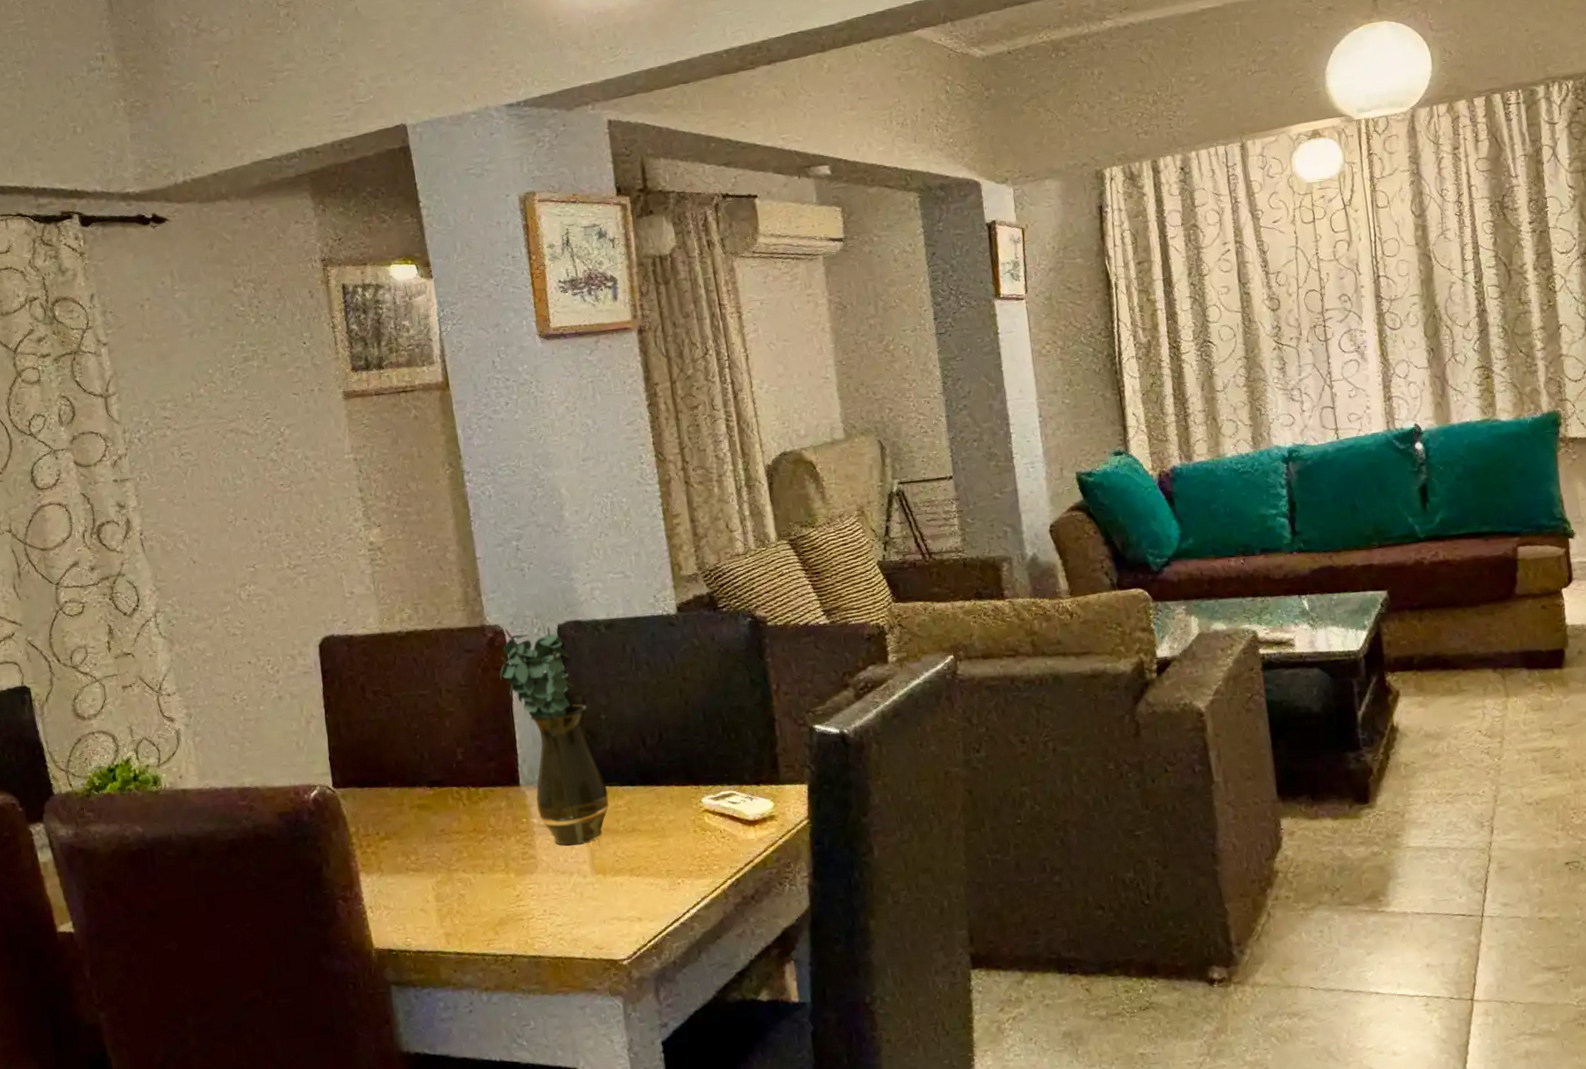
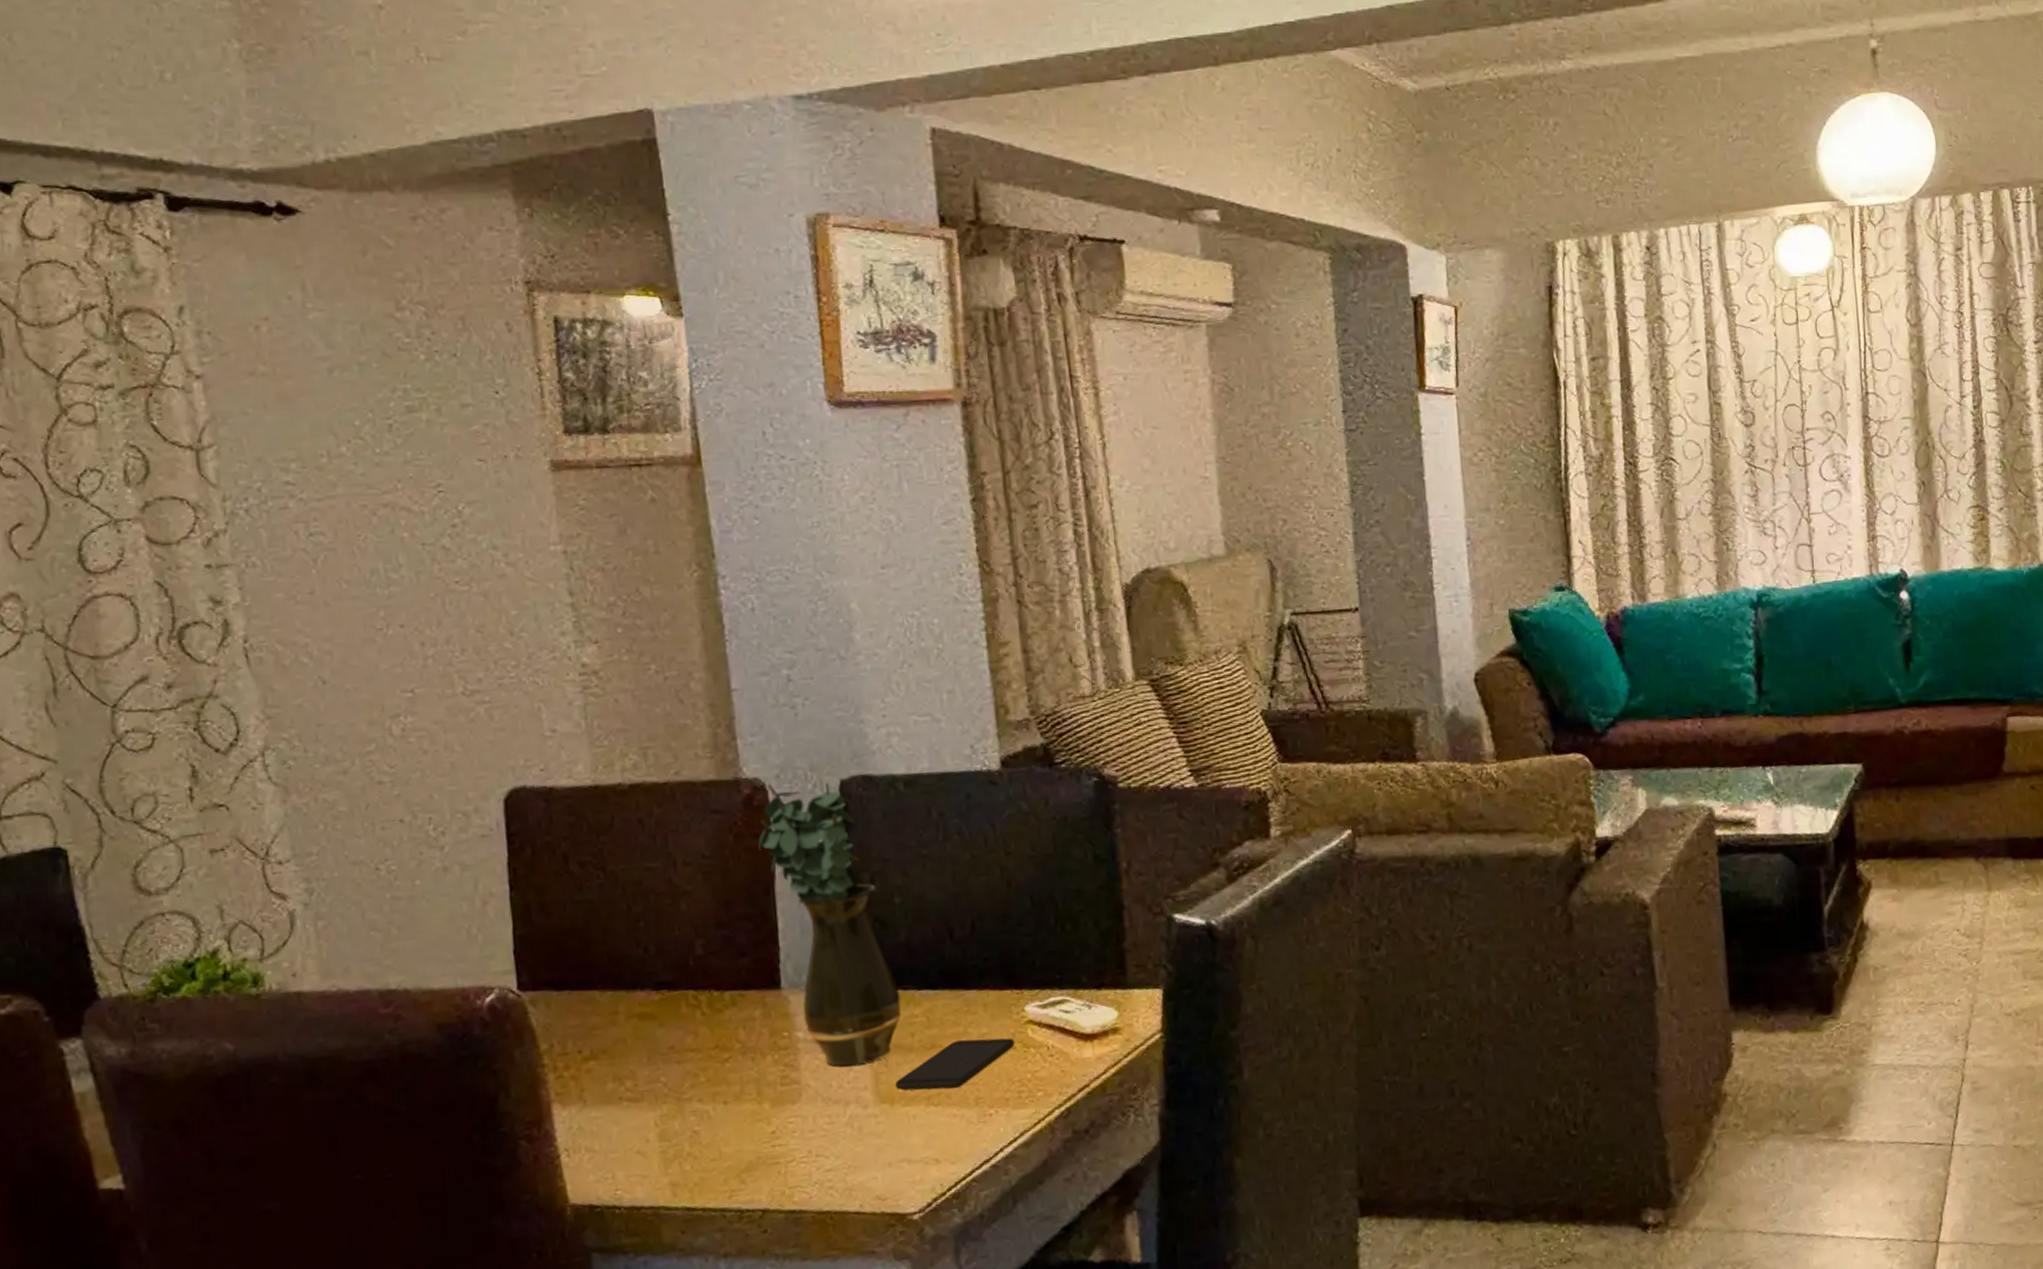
mobile phone: none [606,823,695,865] -> present [894,1038,1015,1091]

